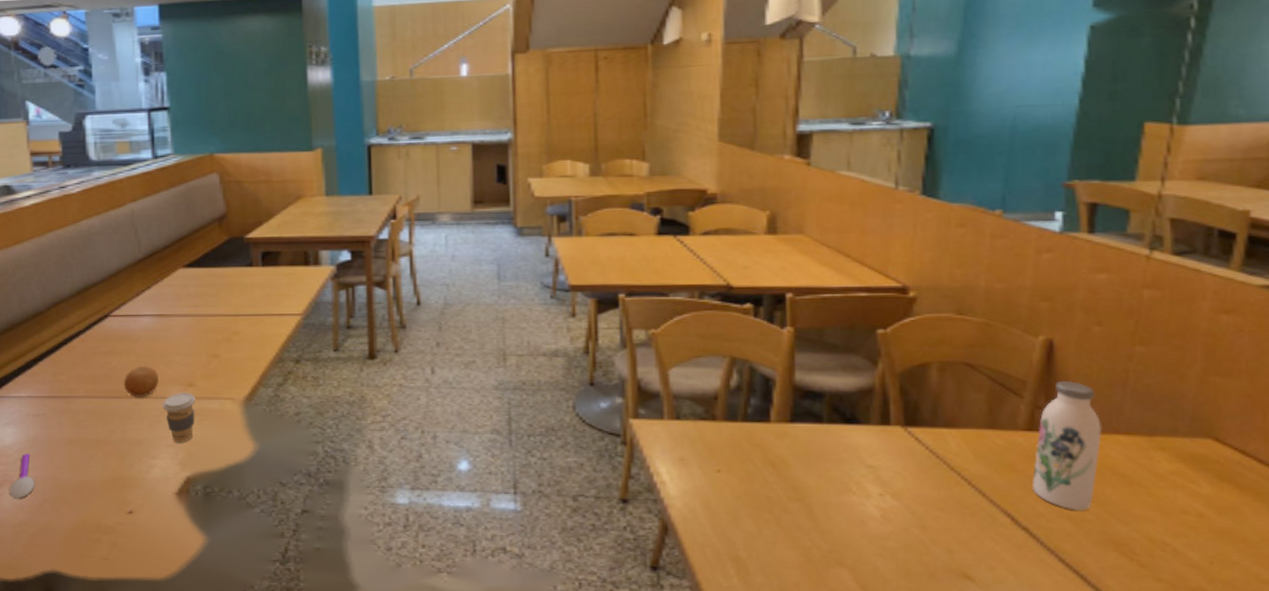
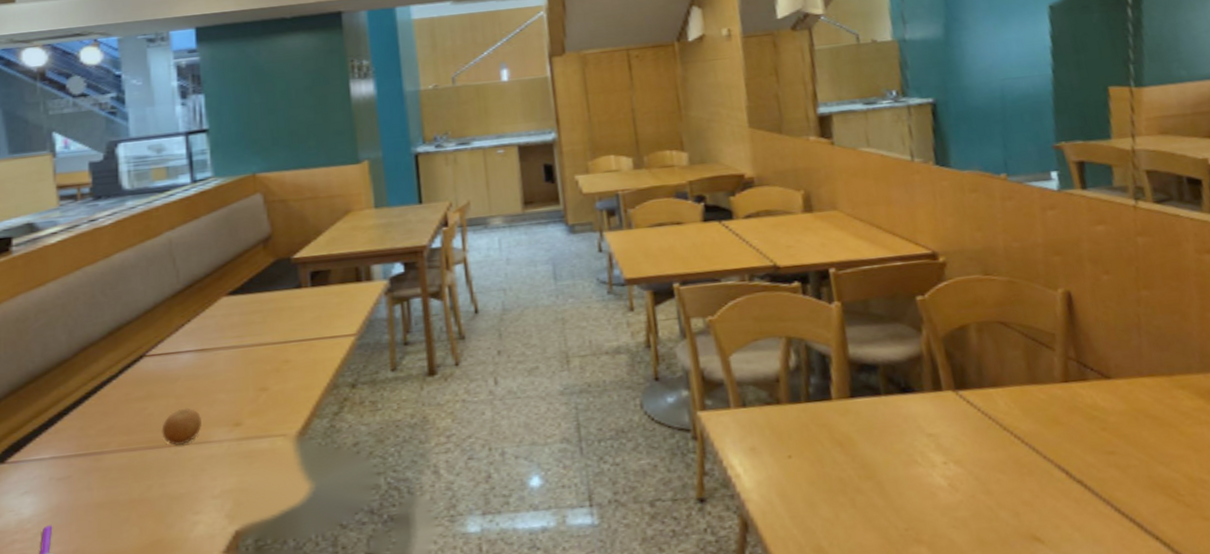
coffee cup: present [163,393,196,443] -> none [206,433,244,493]
water bottle: present [1031,380,1103,511] -> none [1073,329,1134,458]

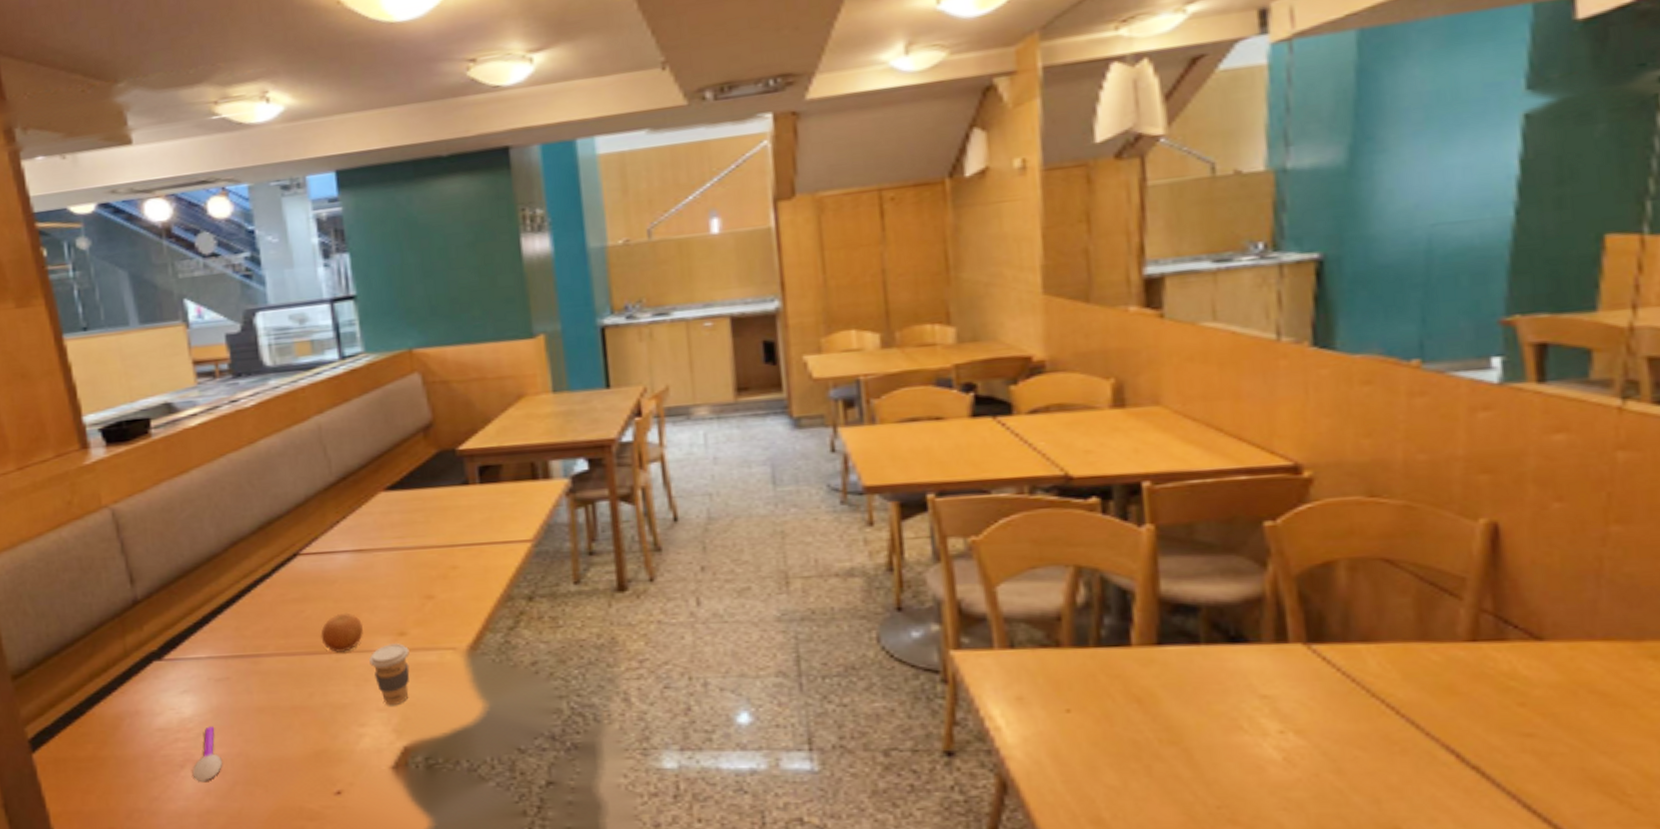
coffee cup: none [206,433,244,493] -> present [369,643,410,706]

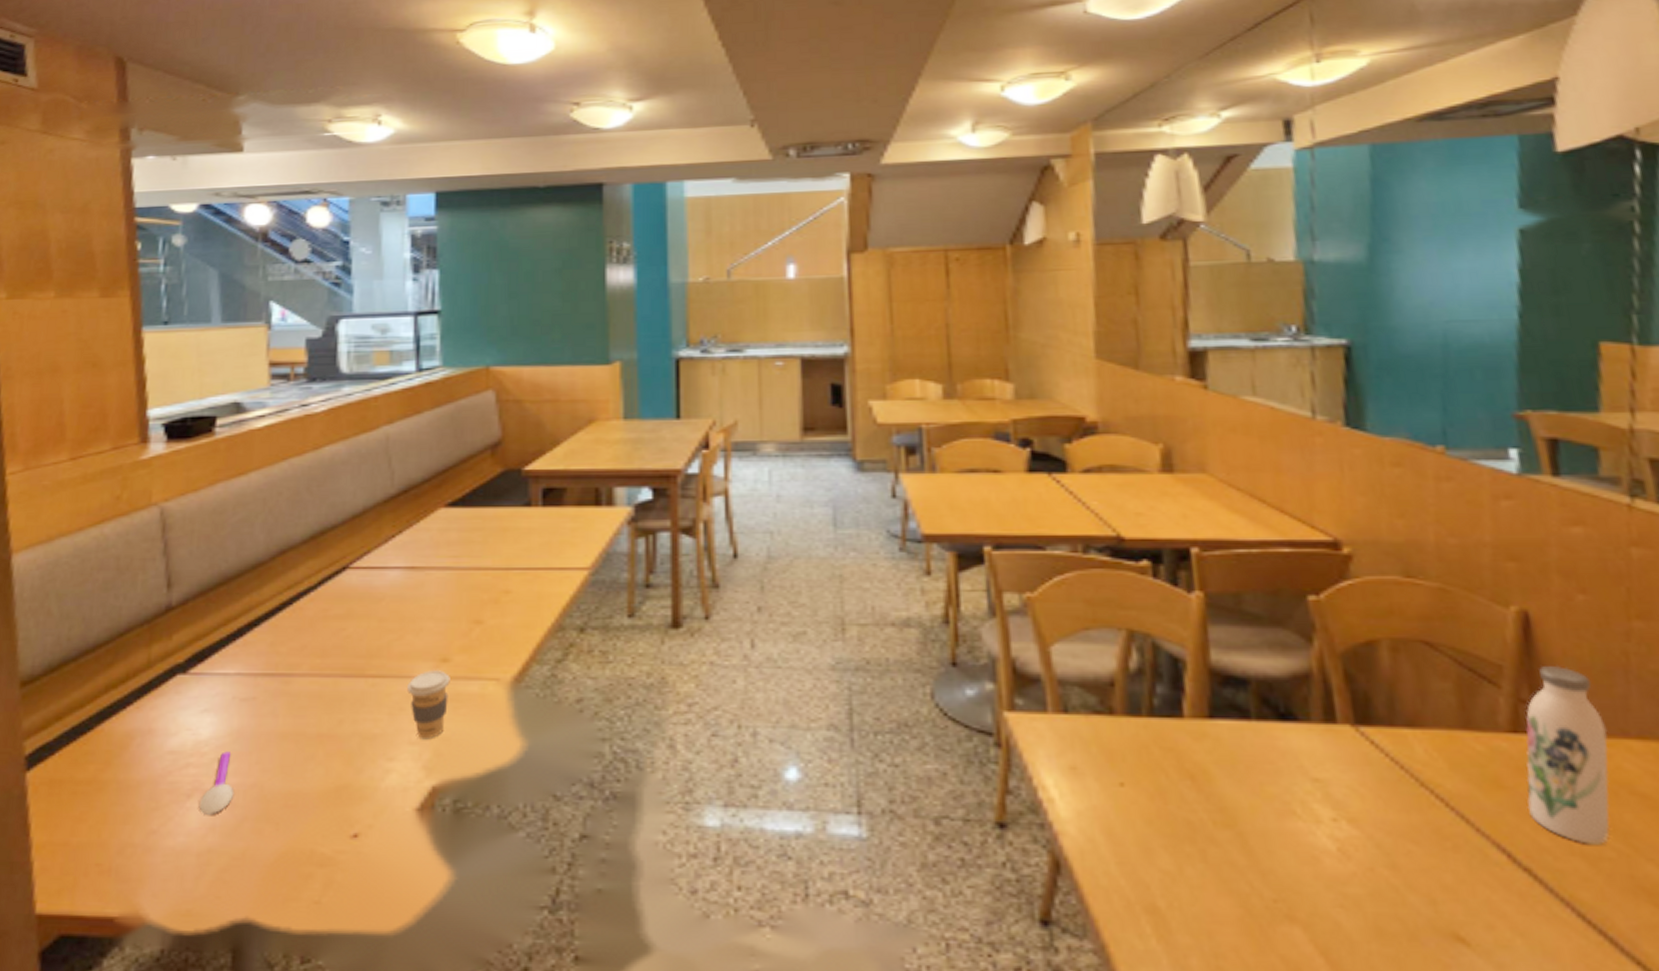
fruit: present [321,612,364,652] -> none [359,633,406,676]
water bottle: none [1480,573,1572,742] -> present [1526,665,1611,845]

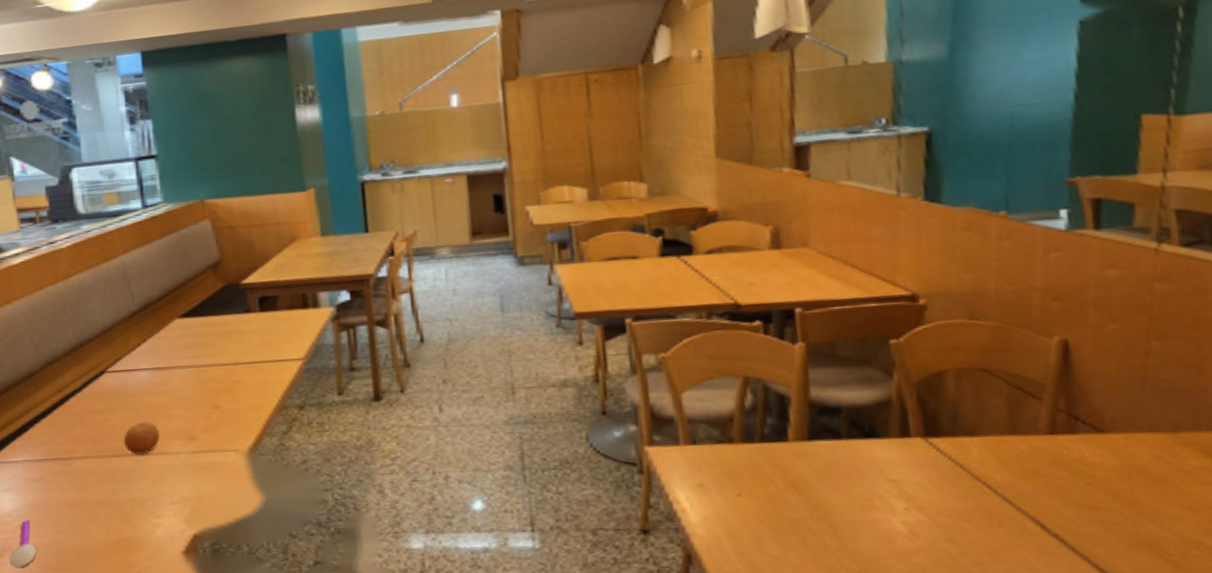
fruit: none [359,633,406,676] -> present [123,421,160,455]
coffee cup: present [407,670,450,740] -> none [165,447,199,500]
water bottle: present [1526,665,1611,845] -> none [1058,380,1126,514]

